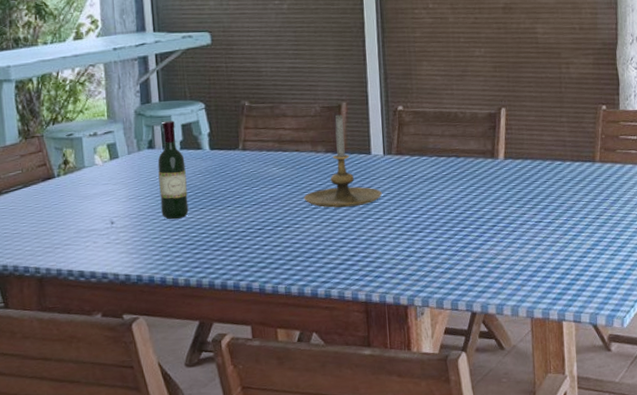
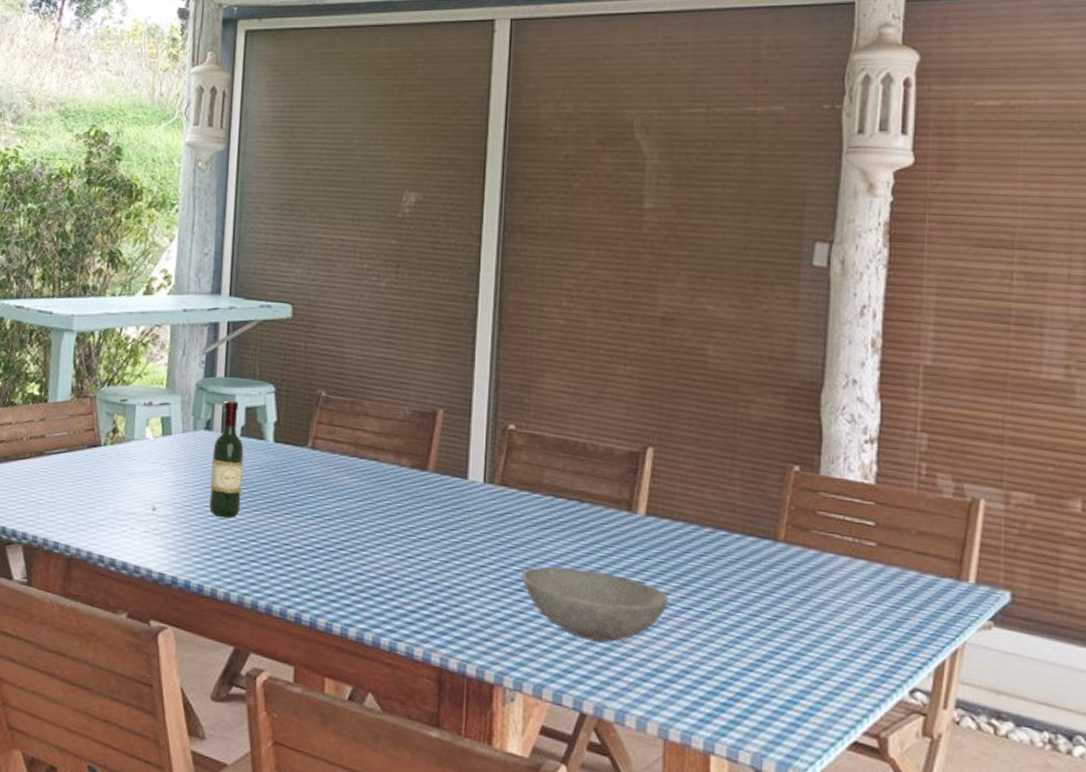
candle holder: present [303,114,382,208] -> none [377,423,476,542]
bowl: none [420,207,526,259] -> present [522,566,668,642]

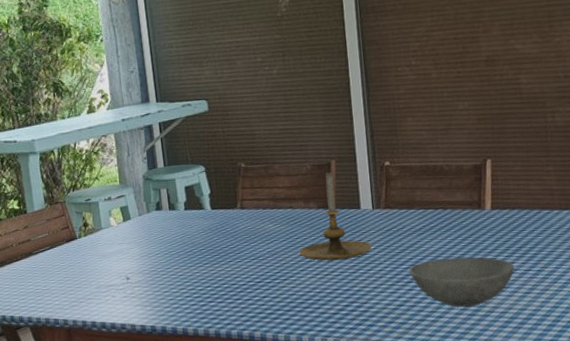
wine bottle: present [209,400,244,518] -> none [165,183,195,275]
candle holder: none [377,423,476,542] -> present [298,172,373,261]

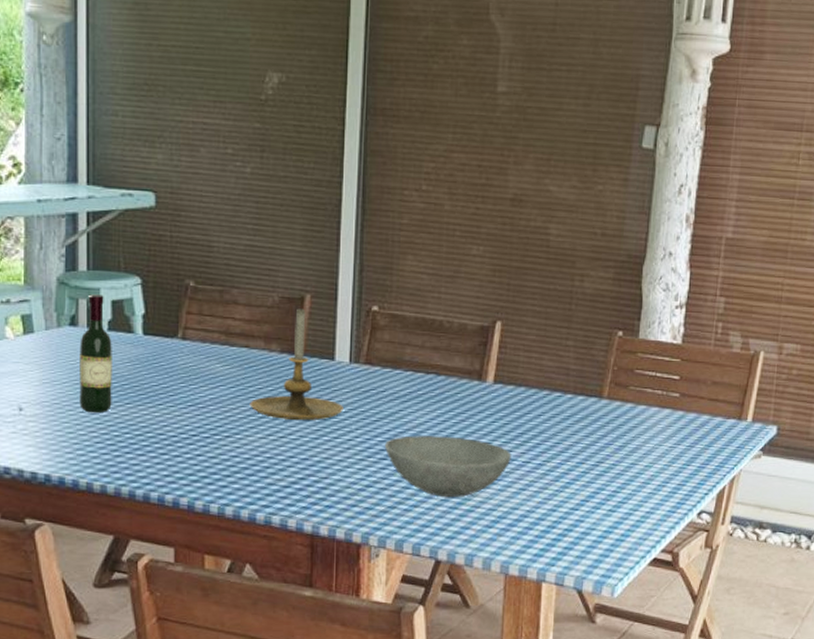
wine bottle: none [165,183,195,275] -> present [79,294,112,413]

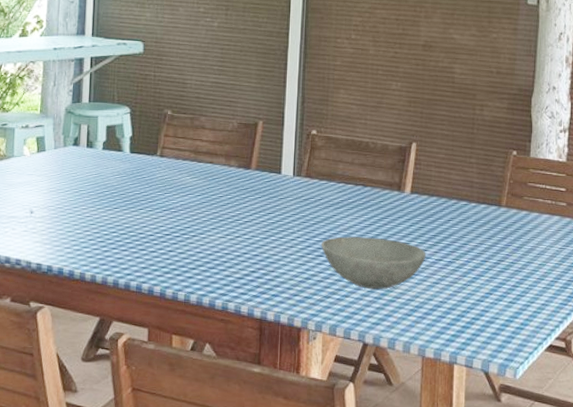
wine bottle: present [79,294,112,413] -> none [78,121,106,216]
candle holder: present [250,308,343,420] -> none [212,132,288,223]

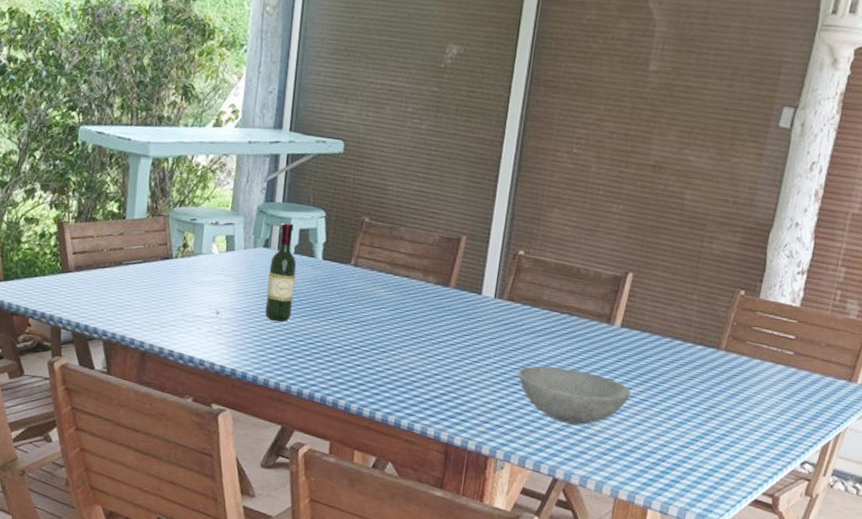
wine bottle: none [78,121,106,216] -> present [265,222,297,322]

